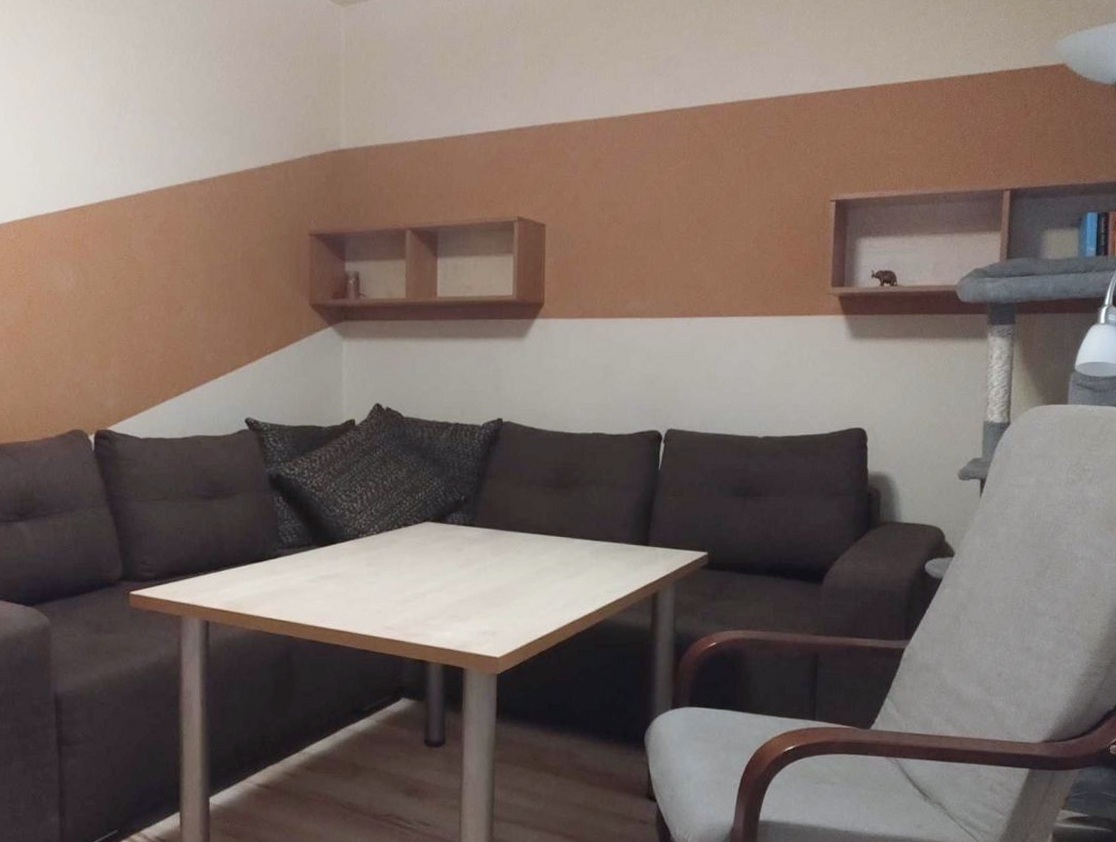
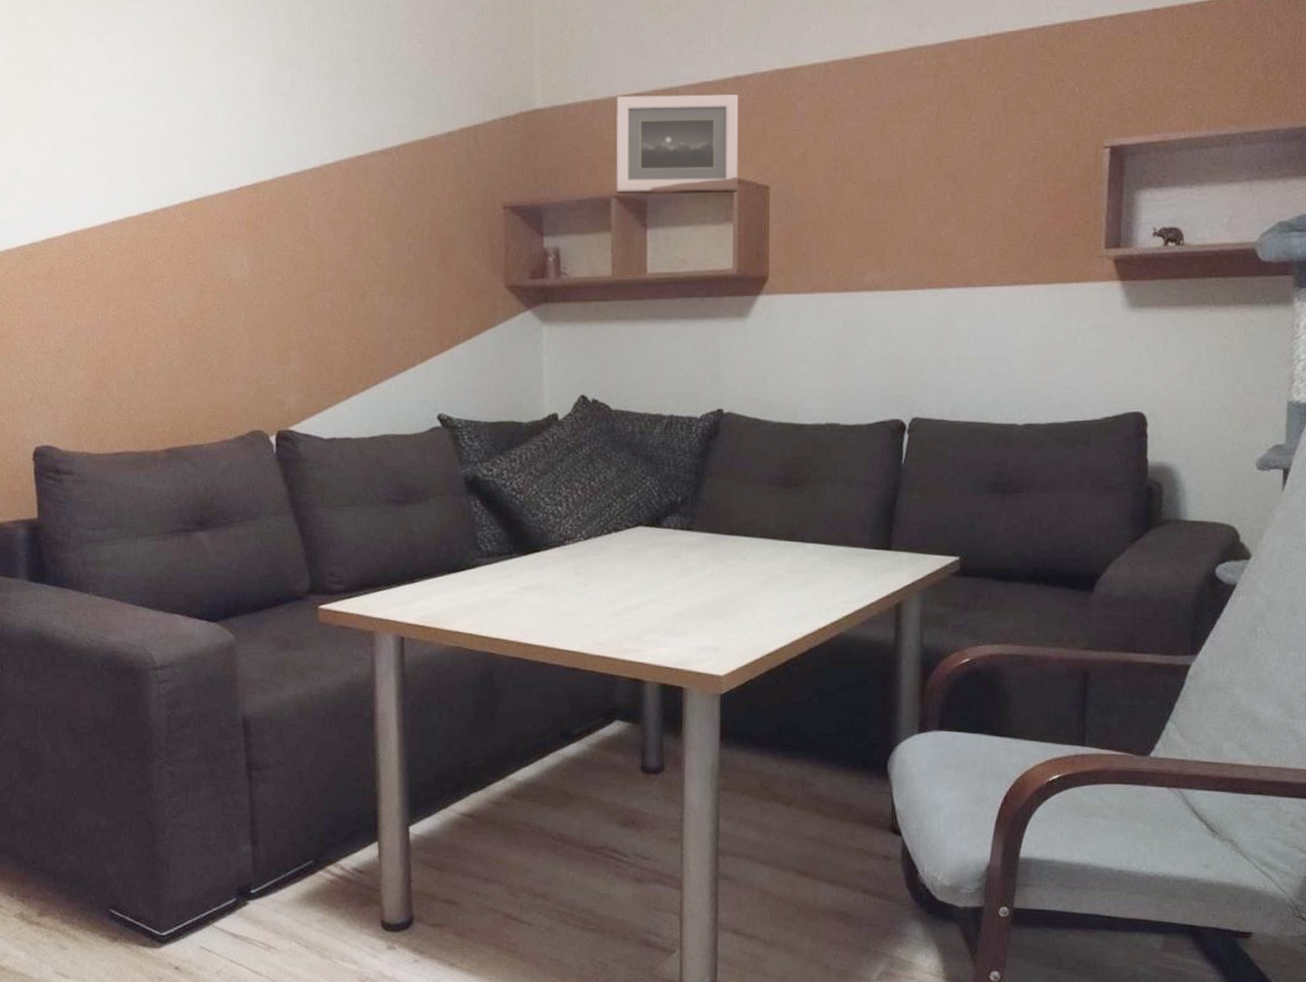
picture frame: none [411,141,520,228] -> present [616,94,739,195]

